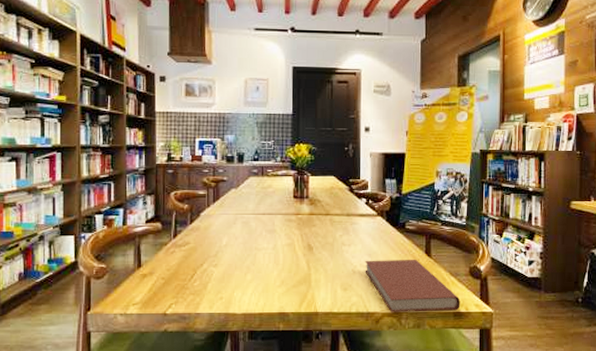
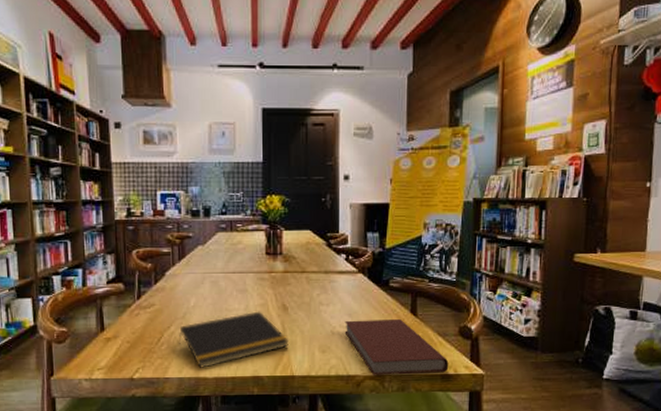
notepad: none [210,250,313,304] -> present [178,311,289,368]

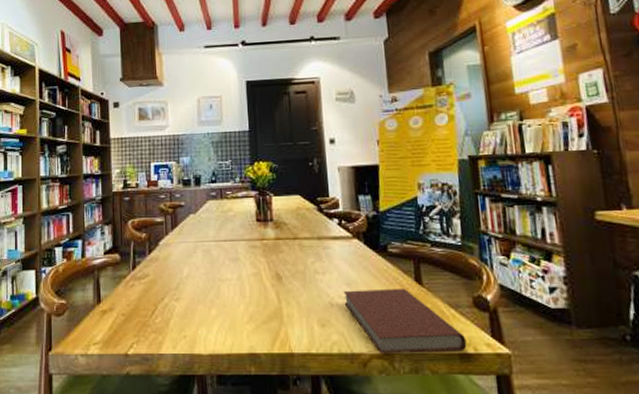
notepad: present [178,311,289,368] -> none [172,281,285,343]

